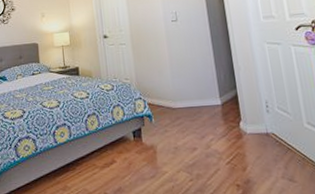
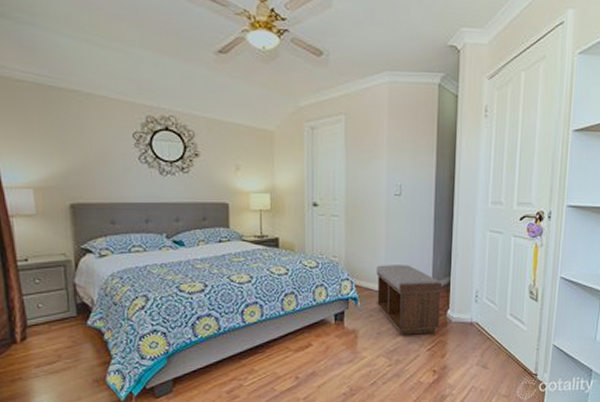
bench: none [165,81,237,149] -> present [376,265,443,335]

